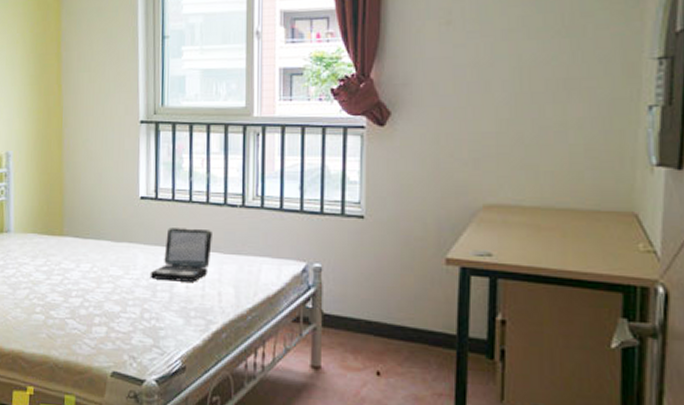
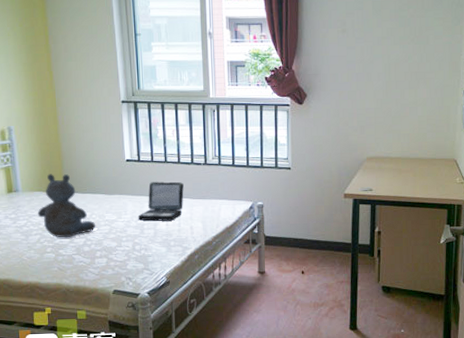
stuffed bear: none [29,211,97,296] -> present [37,174,96,238]

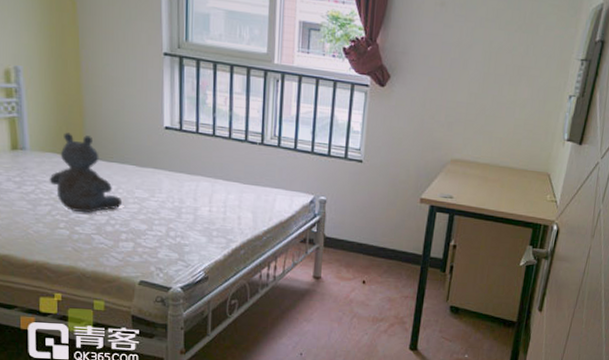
laptop: present [138,182,184,221] -> none [175,158,234,207]

